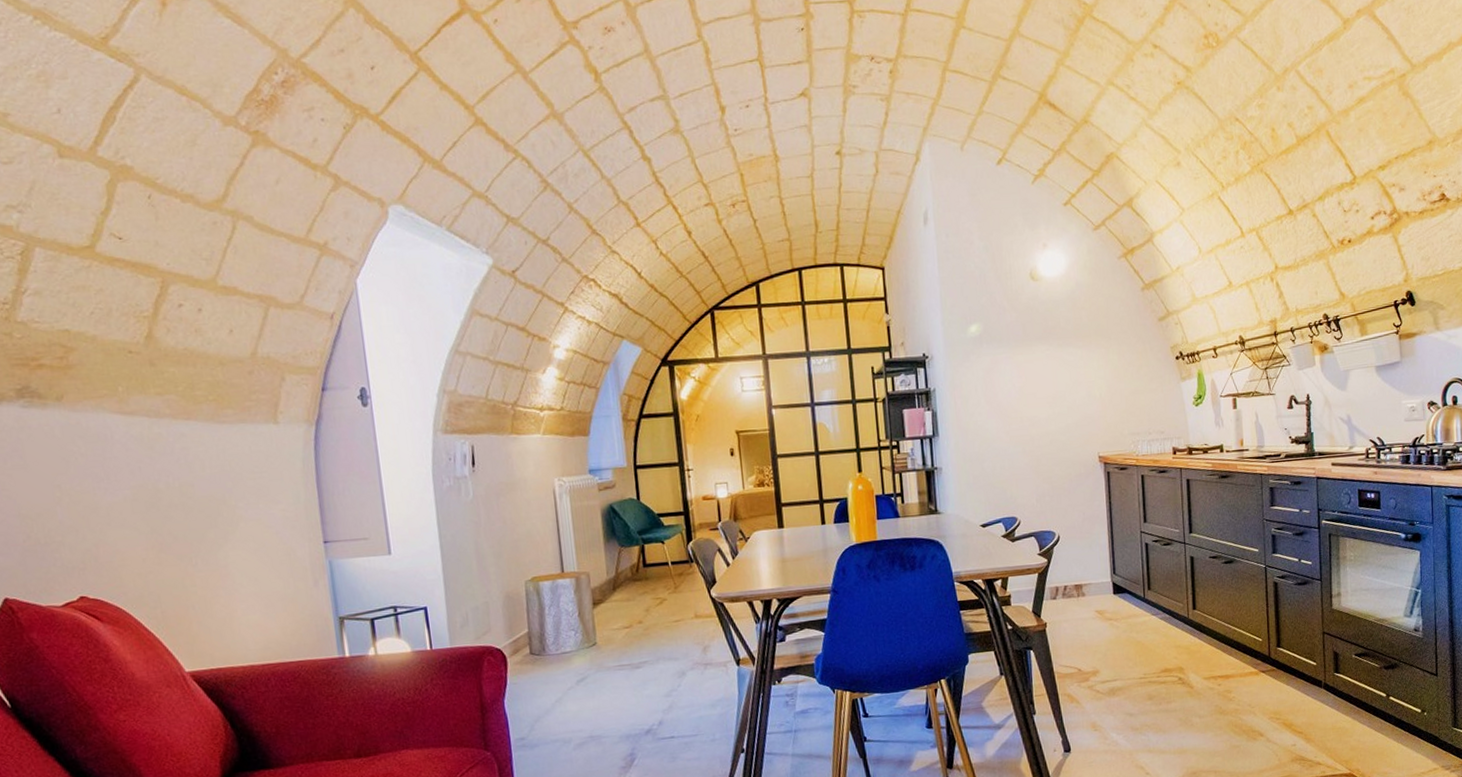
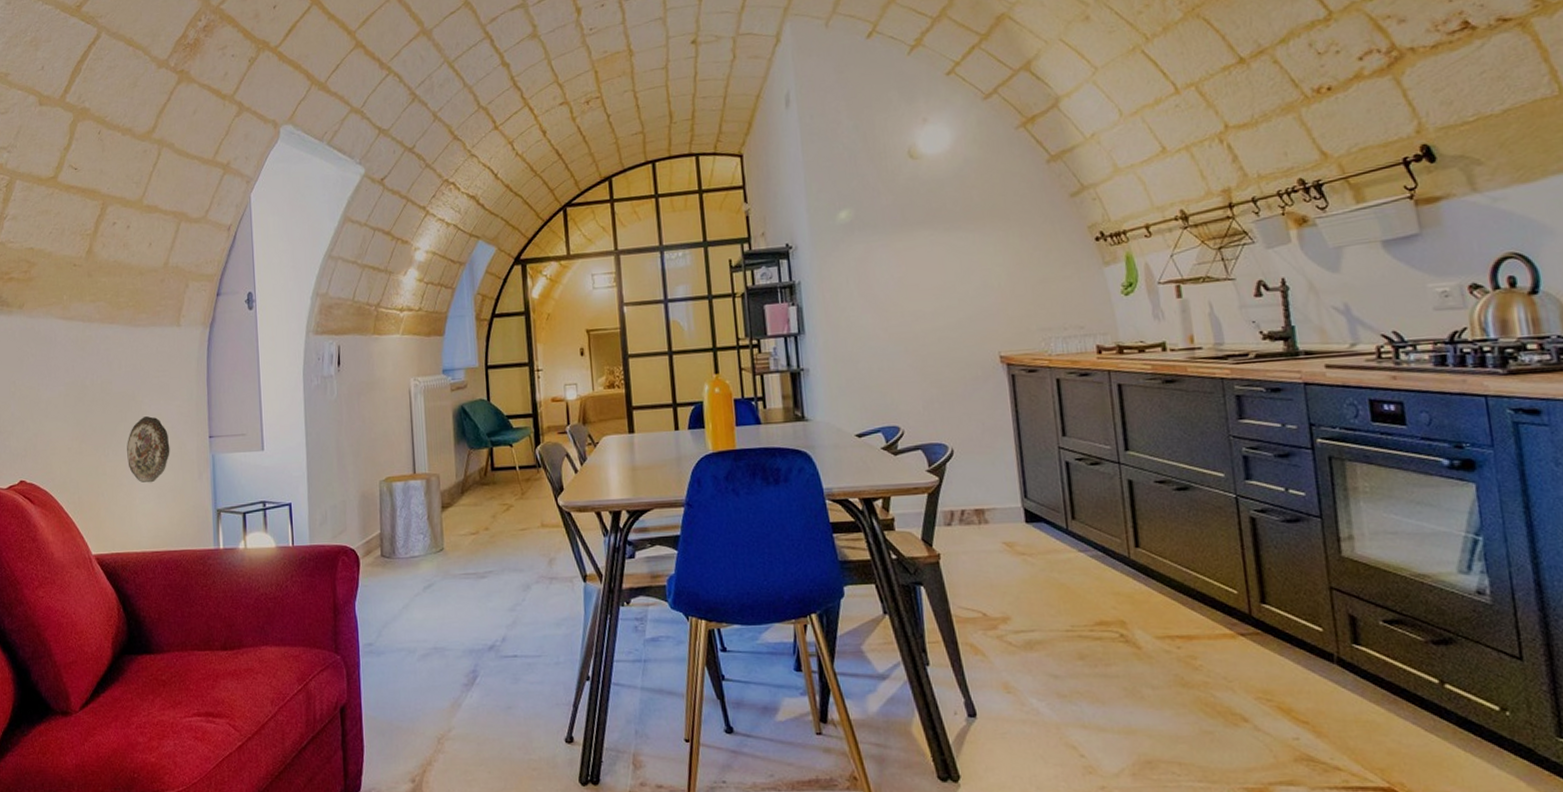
decorative plate: none [220,521,277,593] -> present [127,415,170,483]

